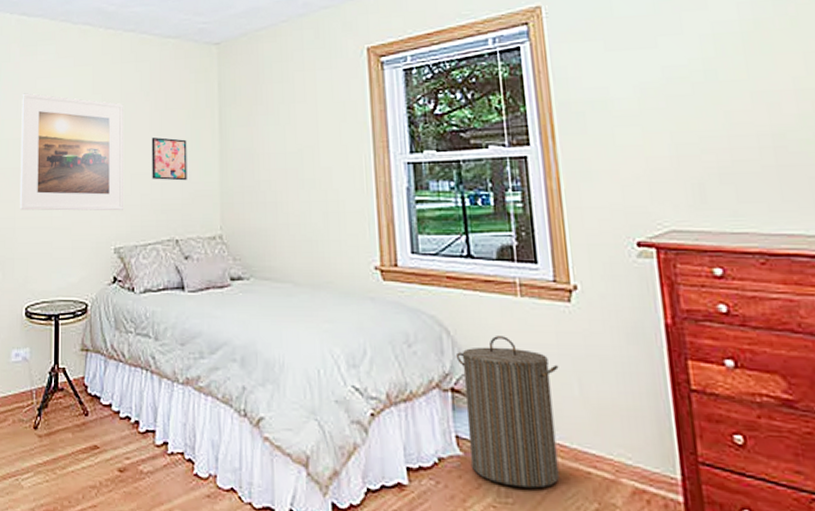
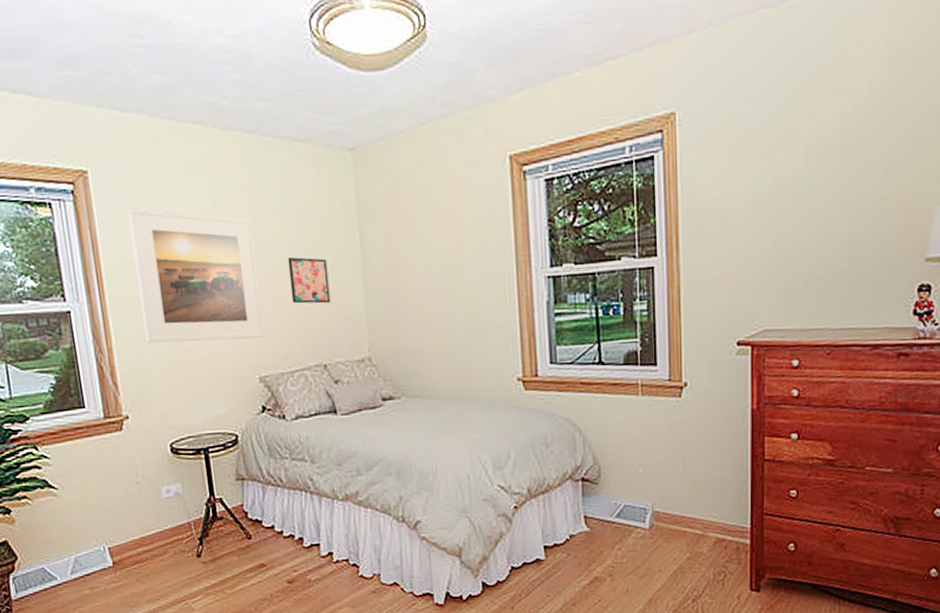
laundry hamper: present [455,336,559,489] -> none [586,430,668,550]

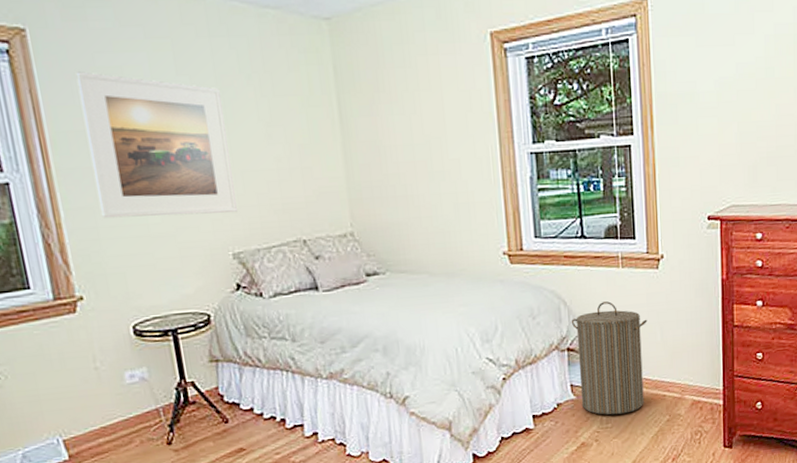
wall art: present [288,257,331,304] -> none [261,129,309,177]
laundry hamper: none [586,430,668,550] -> present [571,301,647,415]

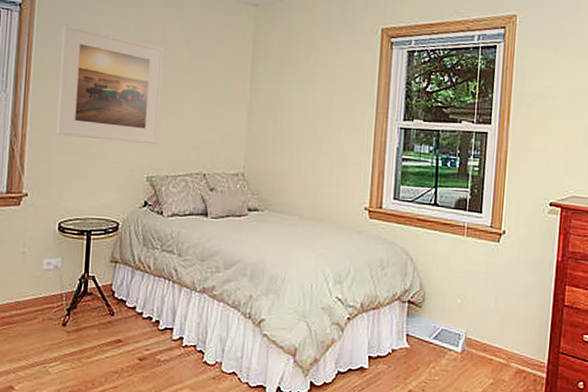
laundry hamper: present [571,301,647,415] -> none [414,264,484,370]

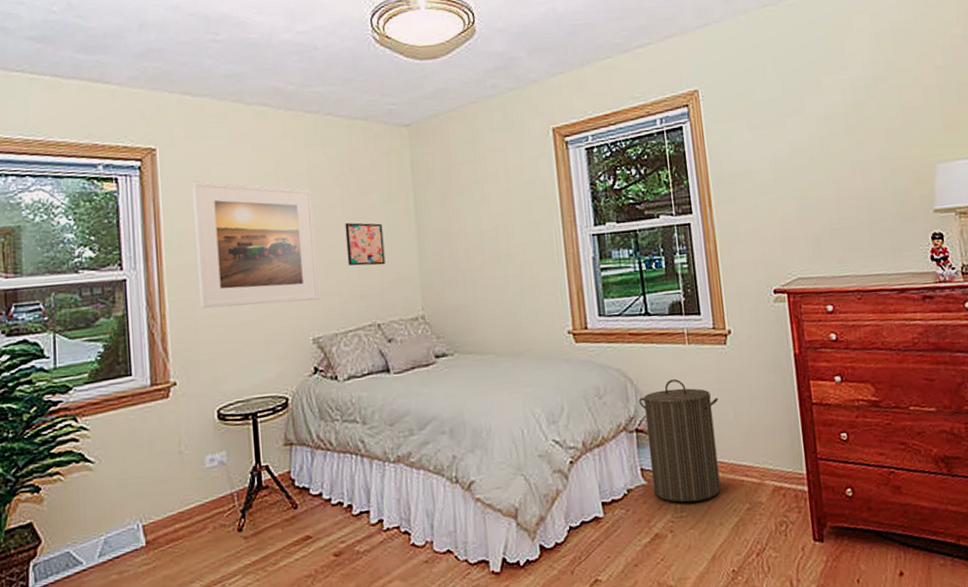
wall art: none [186,82,220,124] -> present [345,222,386,266]
laundry hamper: none [414,264,484,370] -> present [638,379,721,503]

